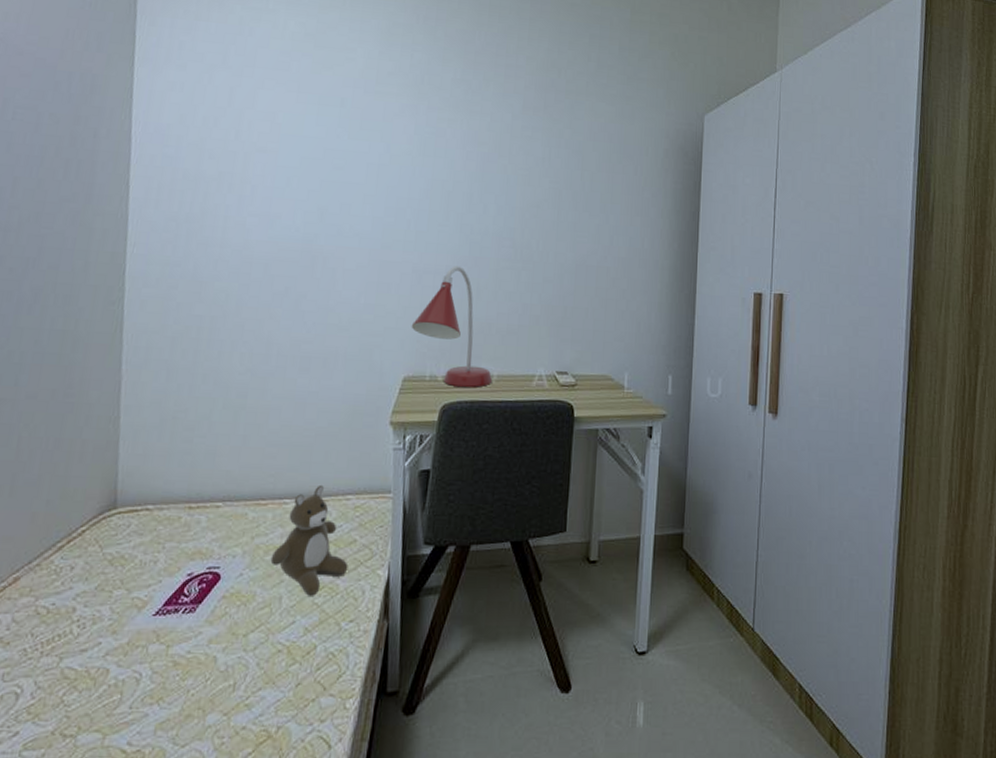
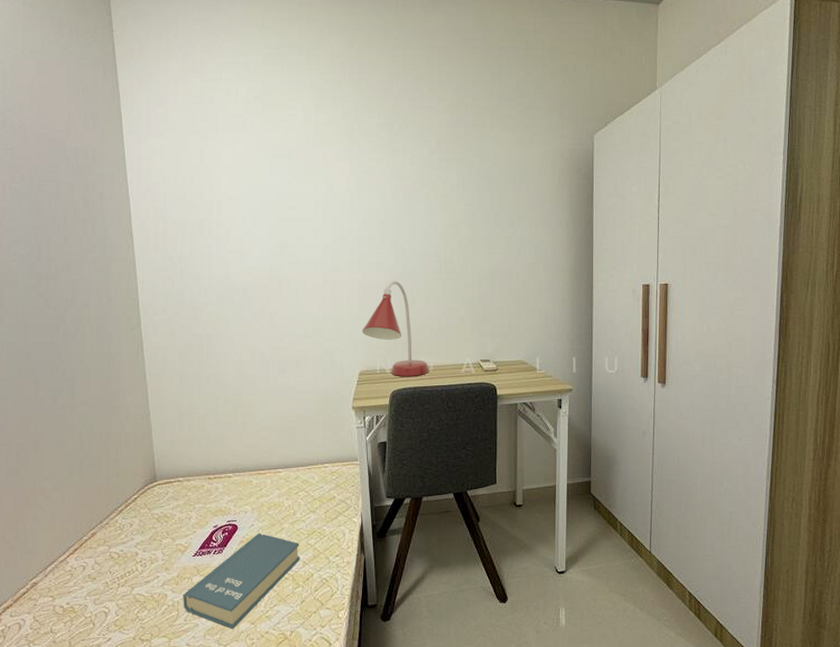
book: none [130,585,302,722] -> present [183,532,300,629]
teddy bear: present [270,484,349,596] -> none [273,457,331,539]

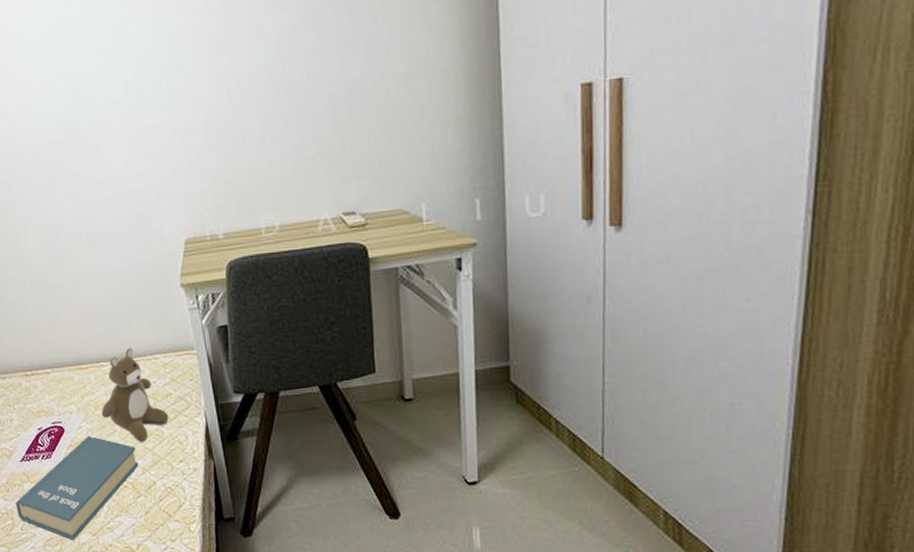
teddy bear: none [273,457,331,539] -> present [101,347,169,442]
desk lamp: present [362,280,430,377] -> none [182,117,276,243]

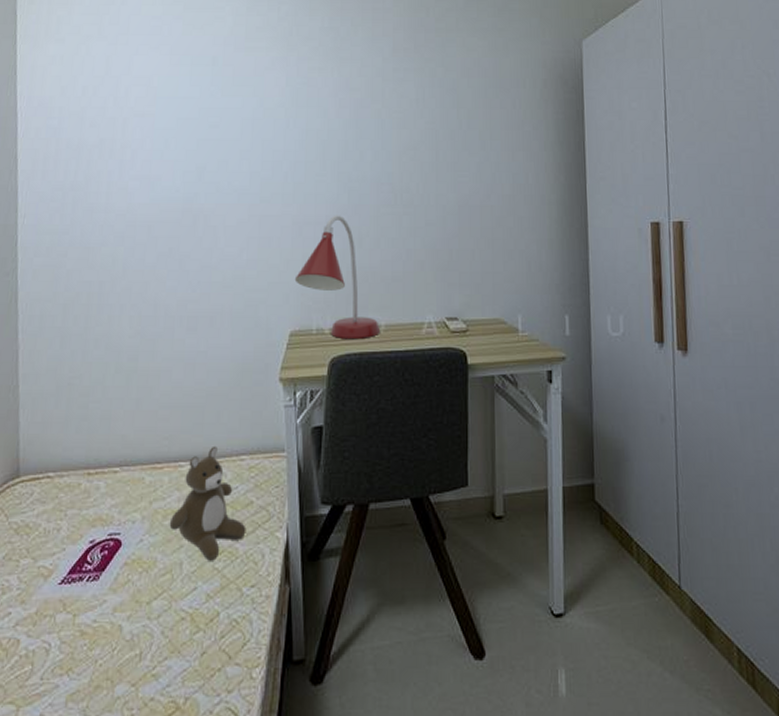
book: present [15,435,139,540] -> none [40,551,203,693]
desk lamp: none [182,117,276,243] -> present [294,215,381,340]

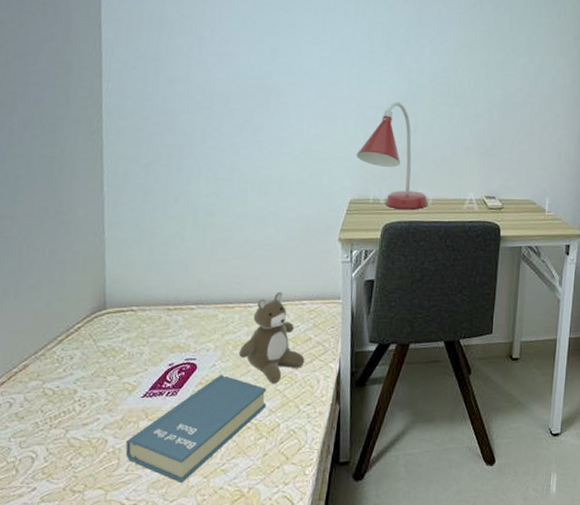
book: none [40,551,203,693] -> present [125,374,267,482]

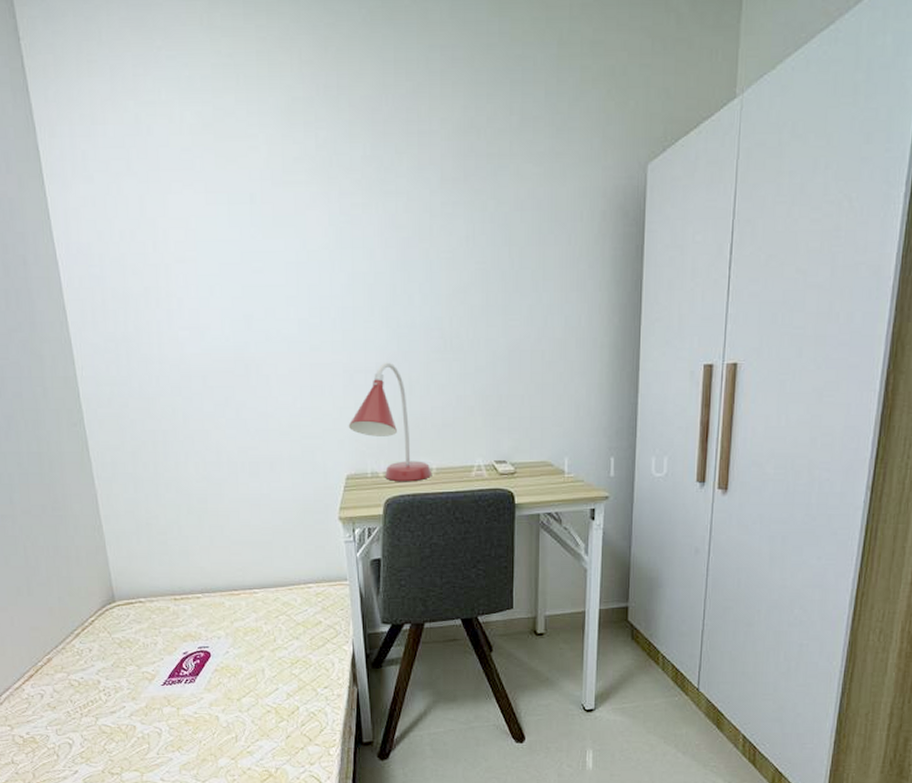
book: present [125,374,267,482] -> none [153,660,284,764]
teddy bear: present [238,291,305,384] -> none [250,576,317,668]

